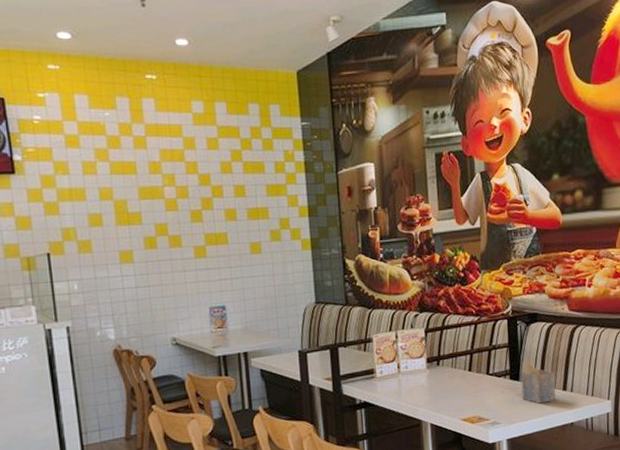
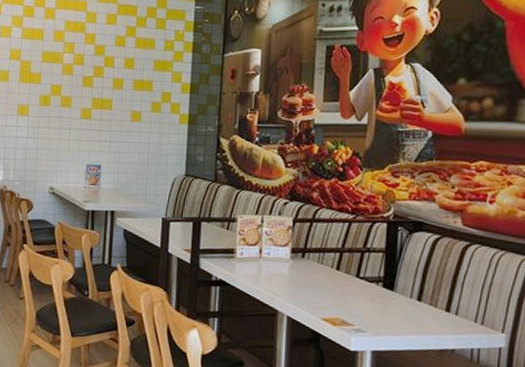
napkin holder: present [520,360,557,404] -> none [395,271,437,321]

